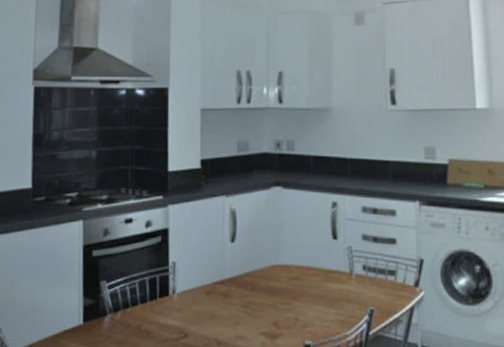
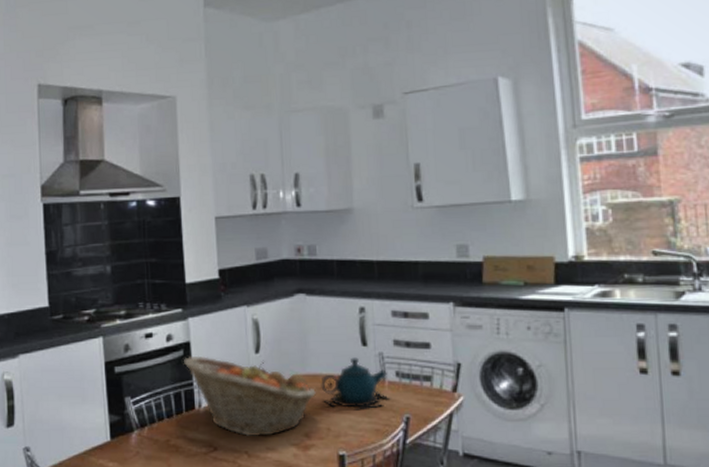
fruit basket: none [161,242,286,325] -> present [184,355,316,437]
teapot: none [291,250,356,302] -> present [321,357,390,411]

